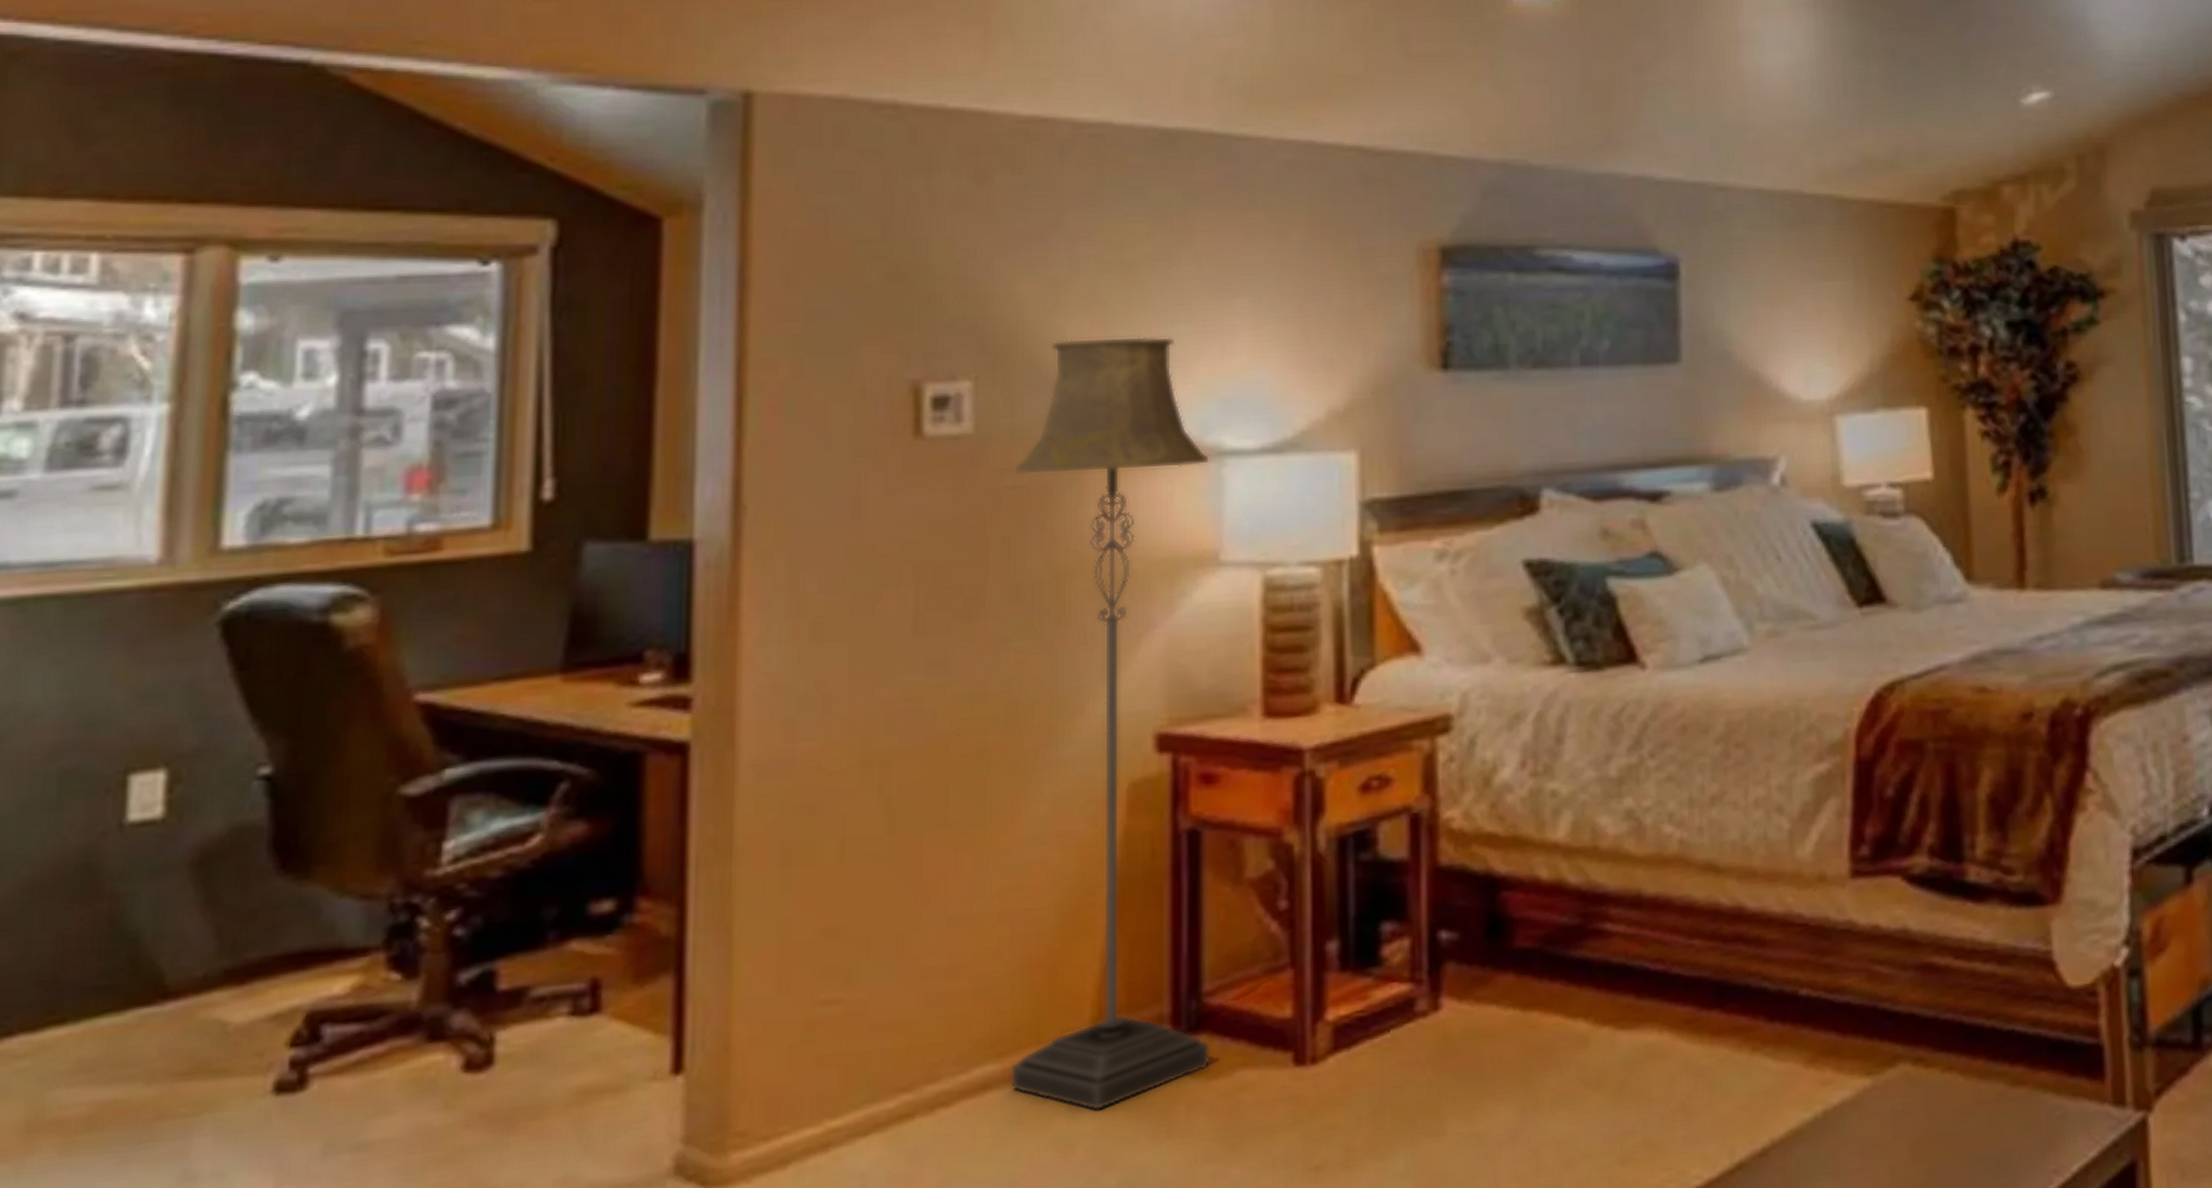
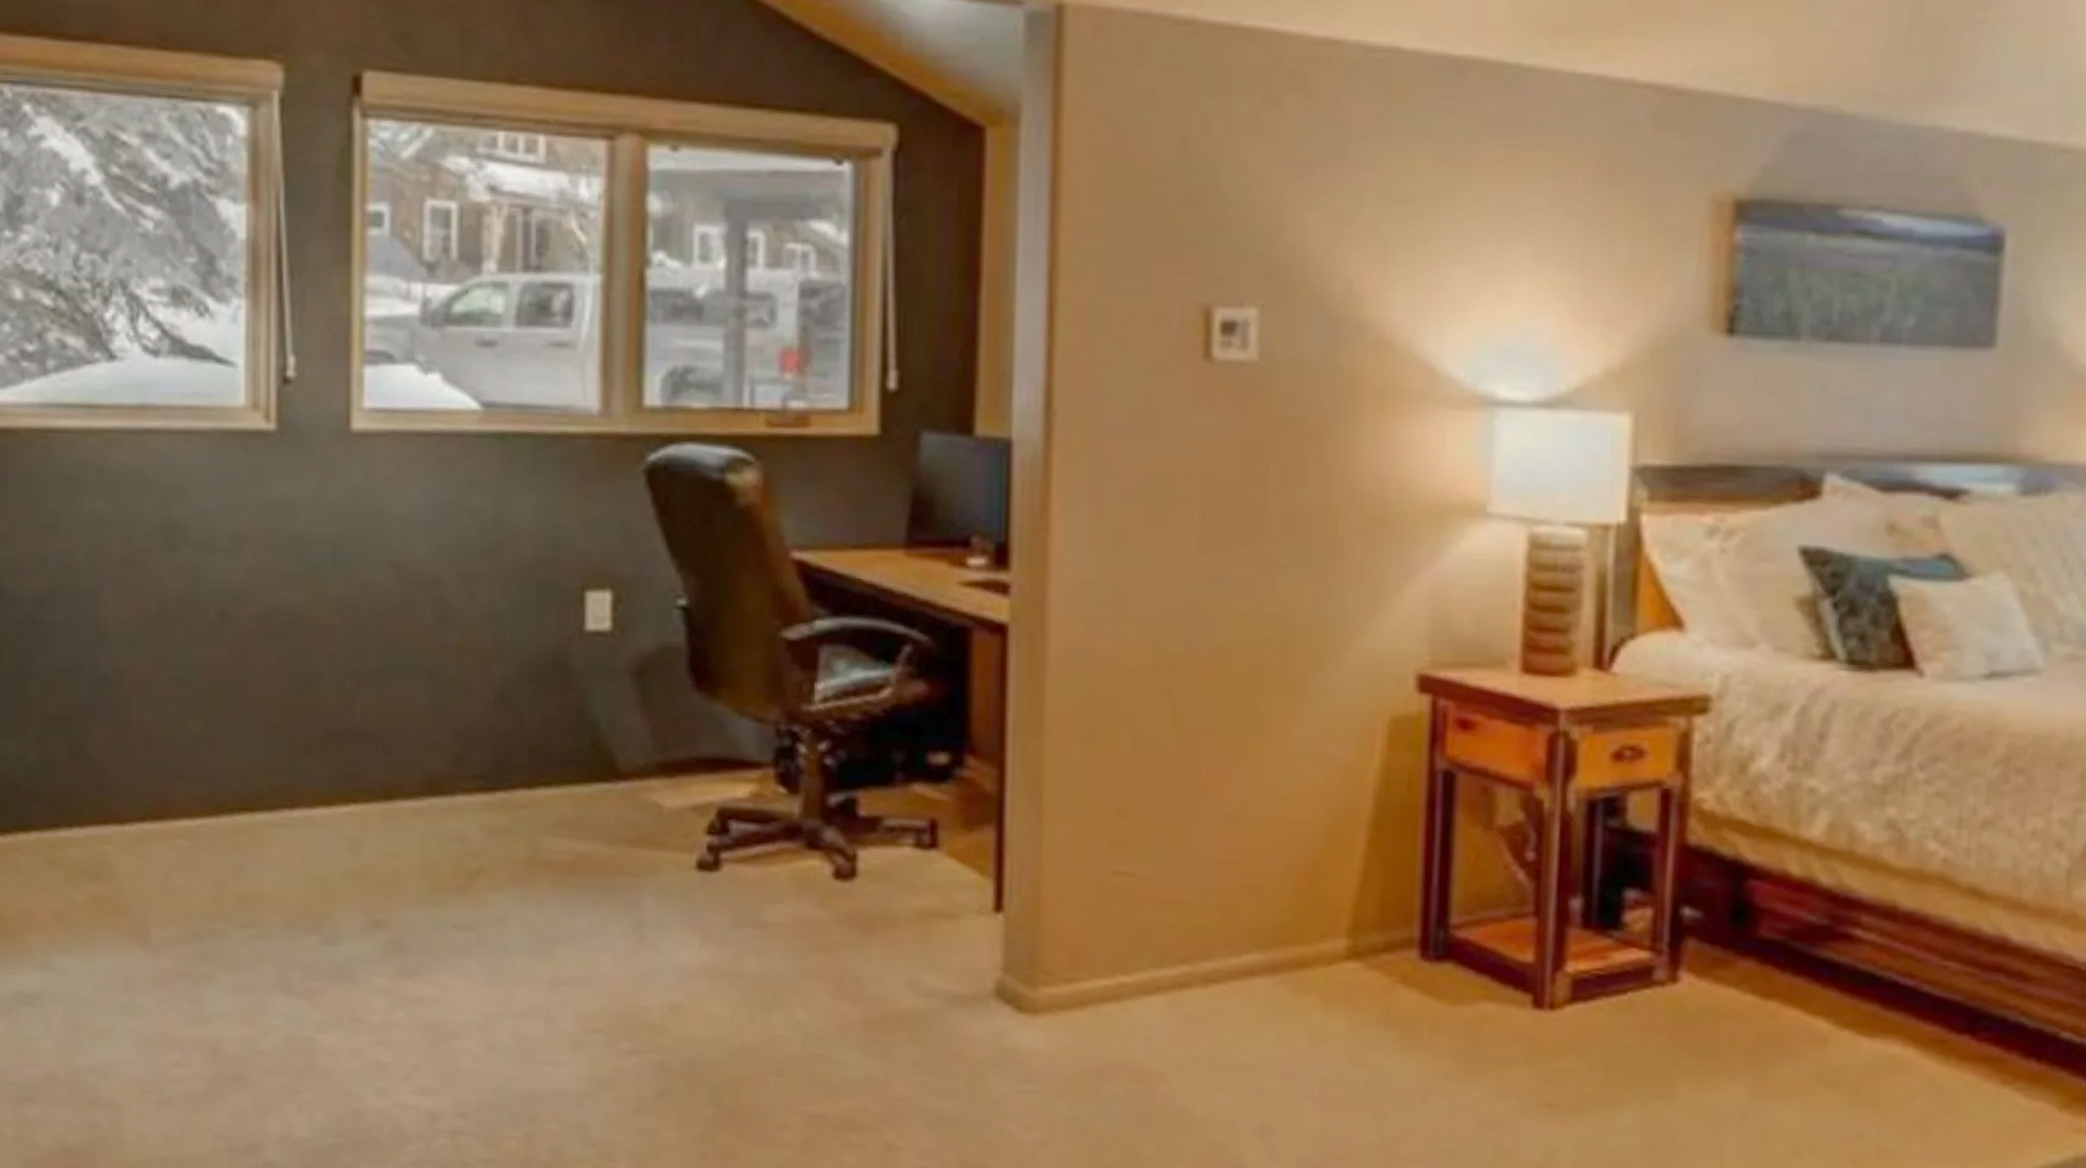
floor lamp: present [1009,336,1211,1112] -> none [1273,273,1482,1014]

